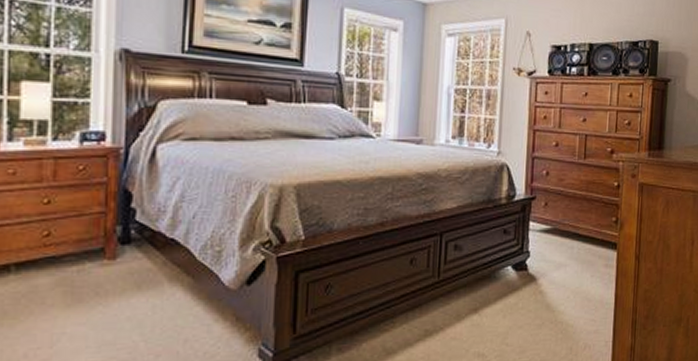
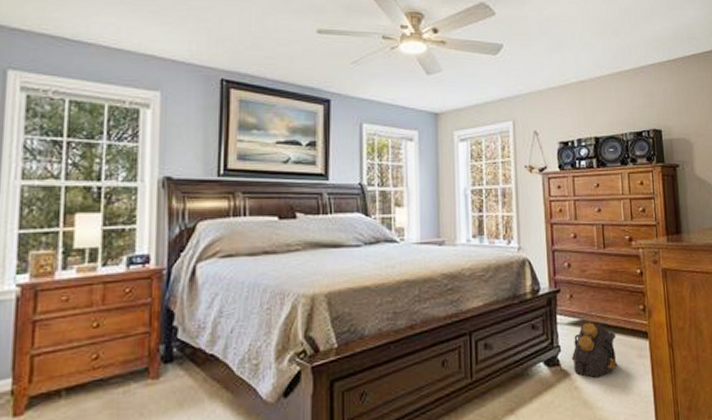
backpack: none [539,230,585,283] -> present [571,322,617,378]

